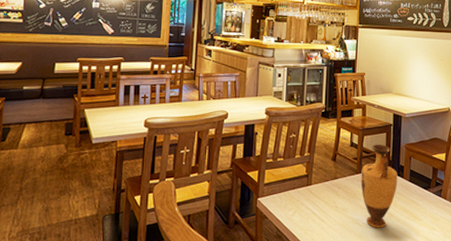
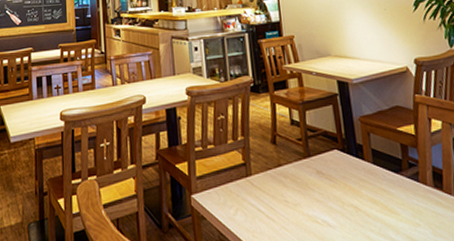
vase: present [360,144,398,228] -> none [309,119,359,227]

